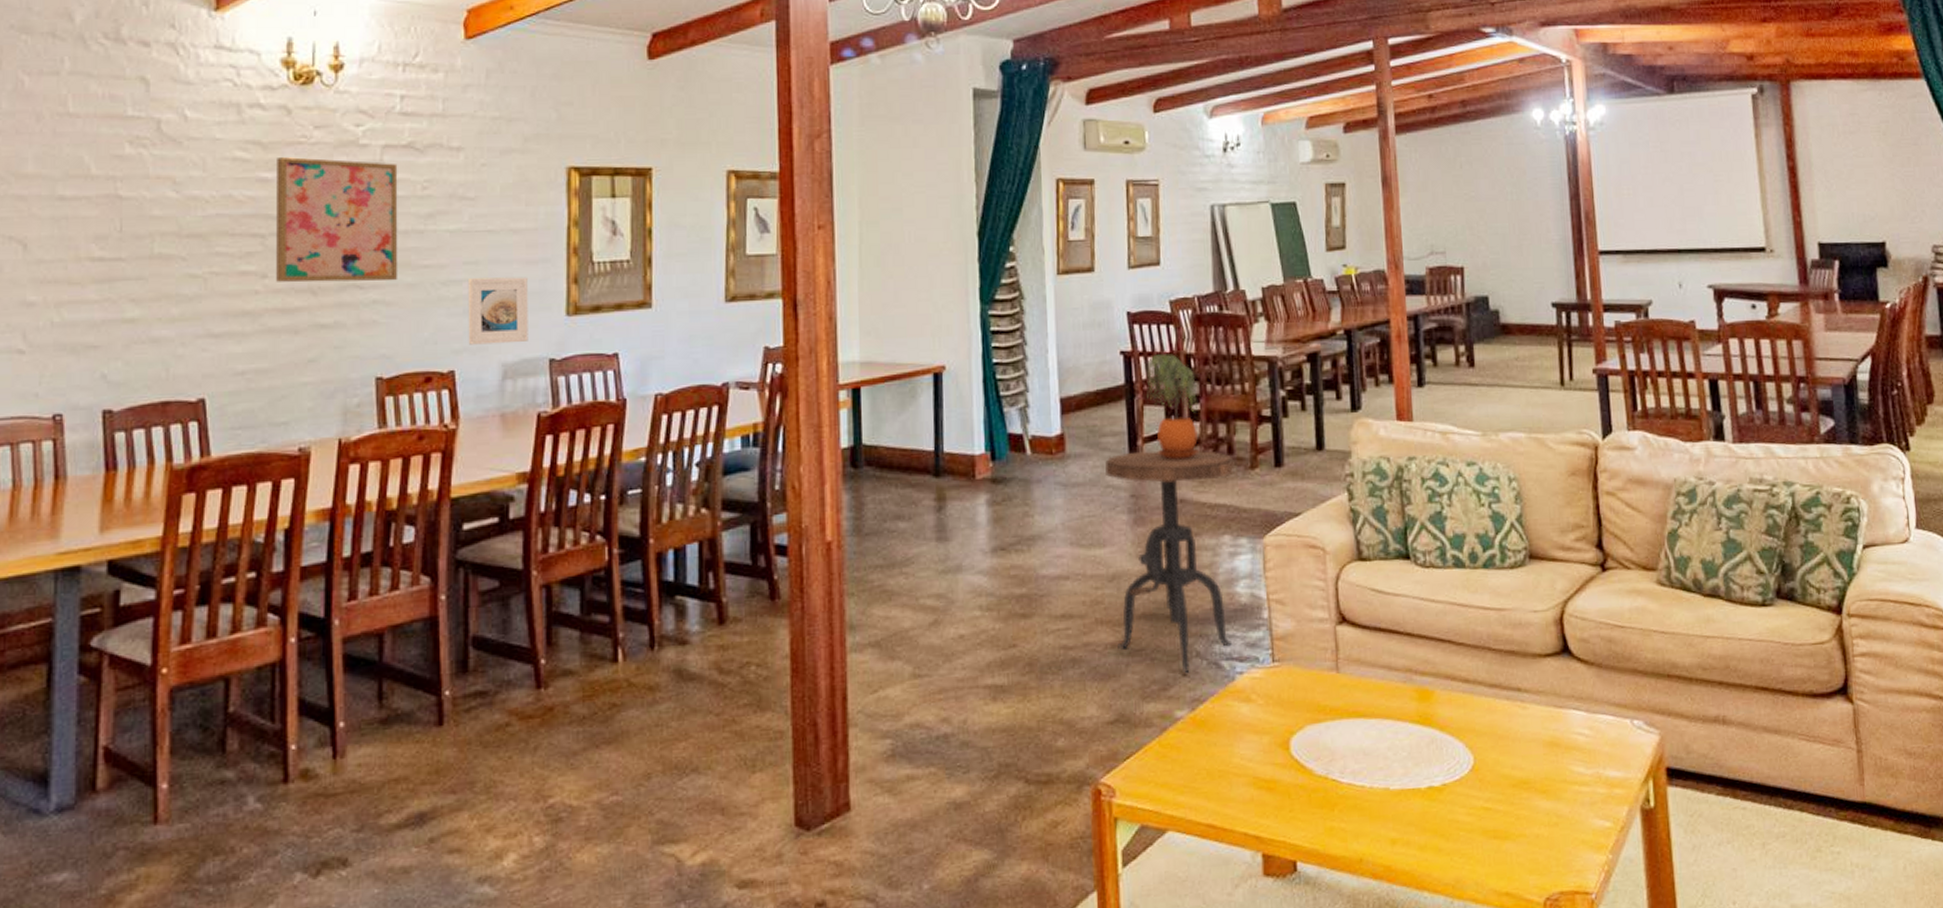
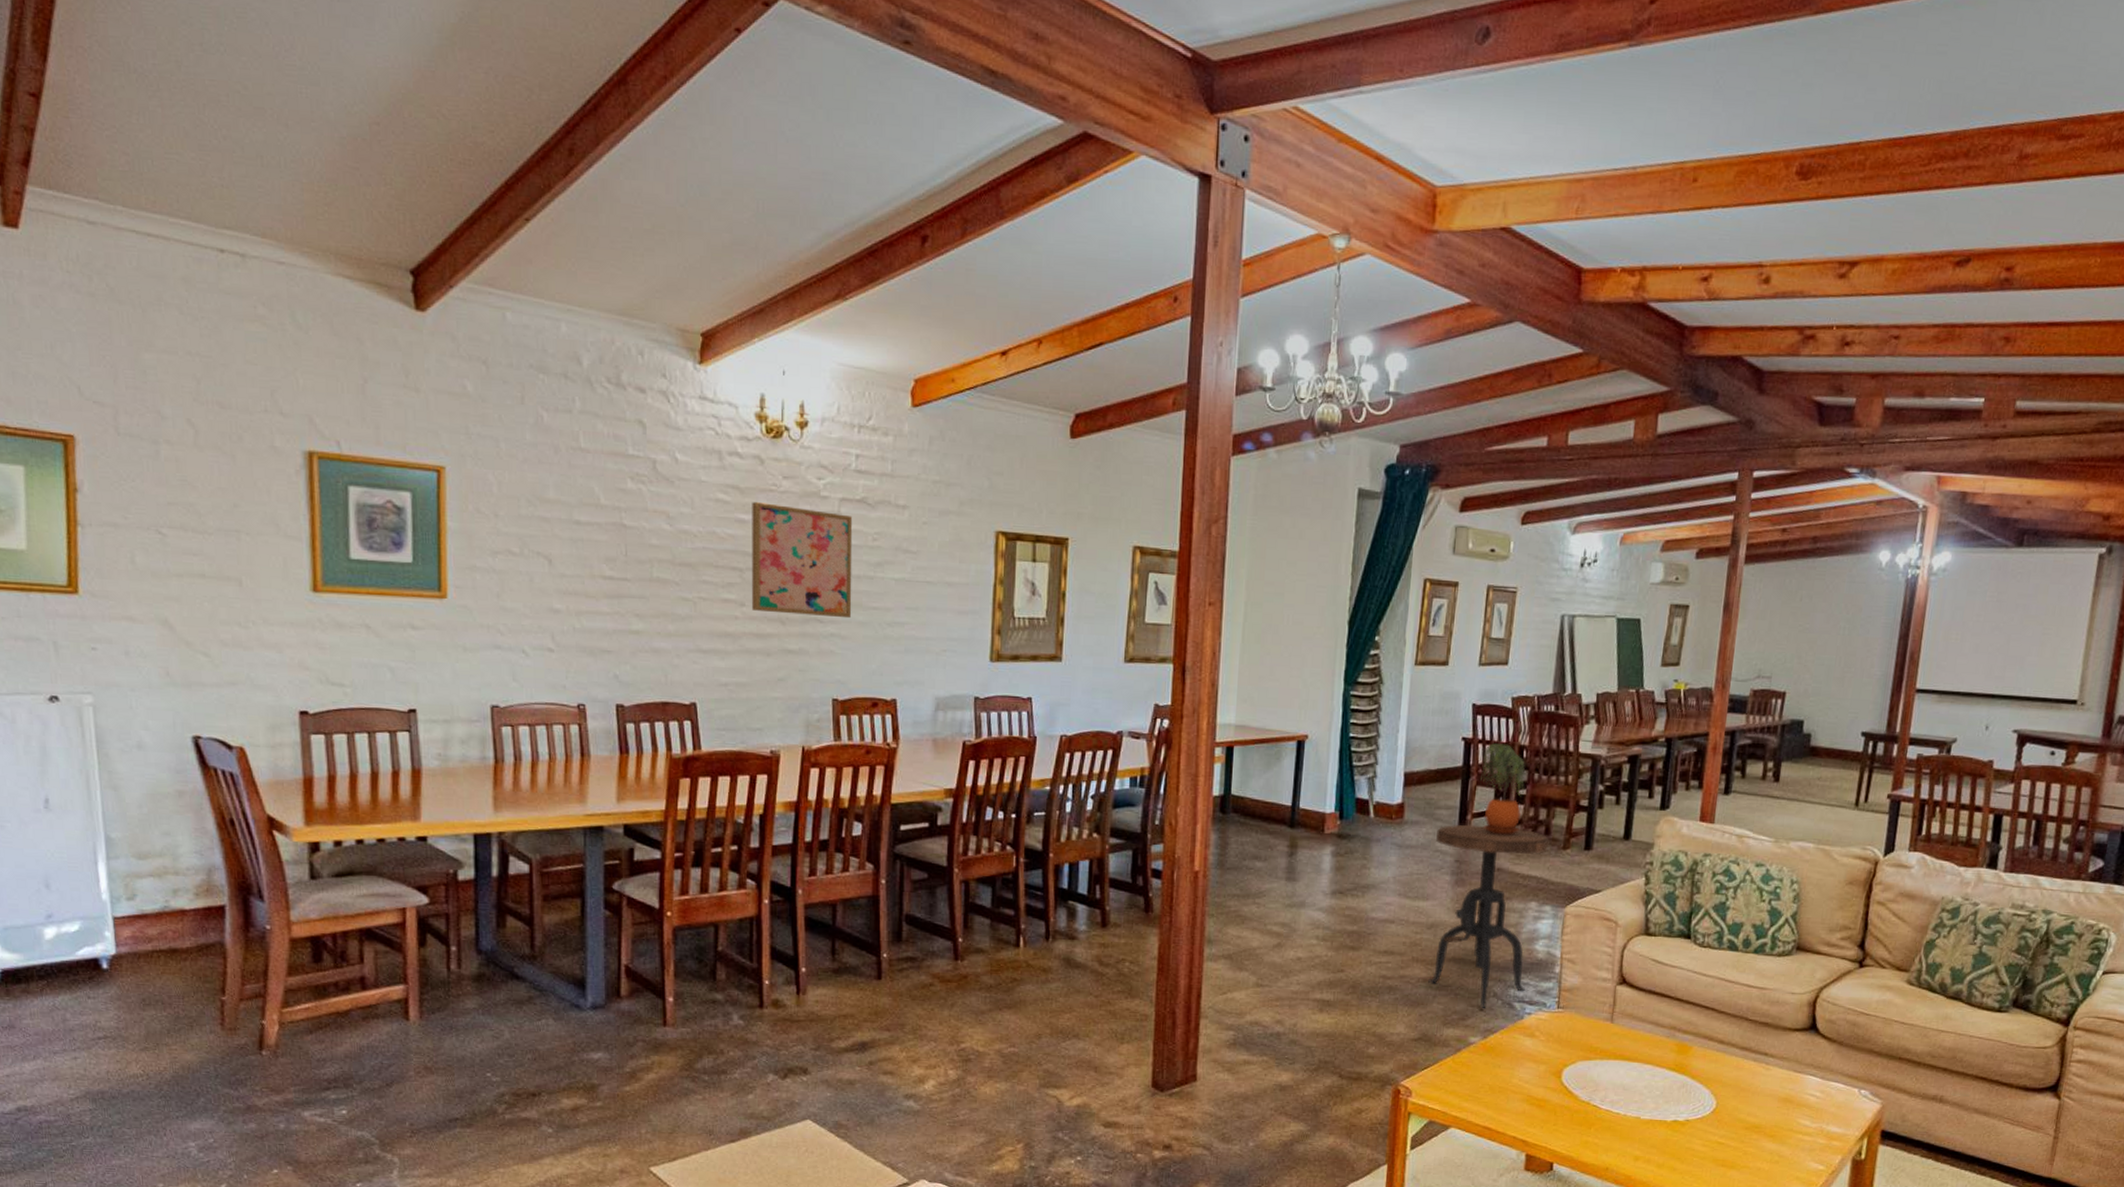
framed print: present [467,277,528,345] -> none [908,622,959,681]

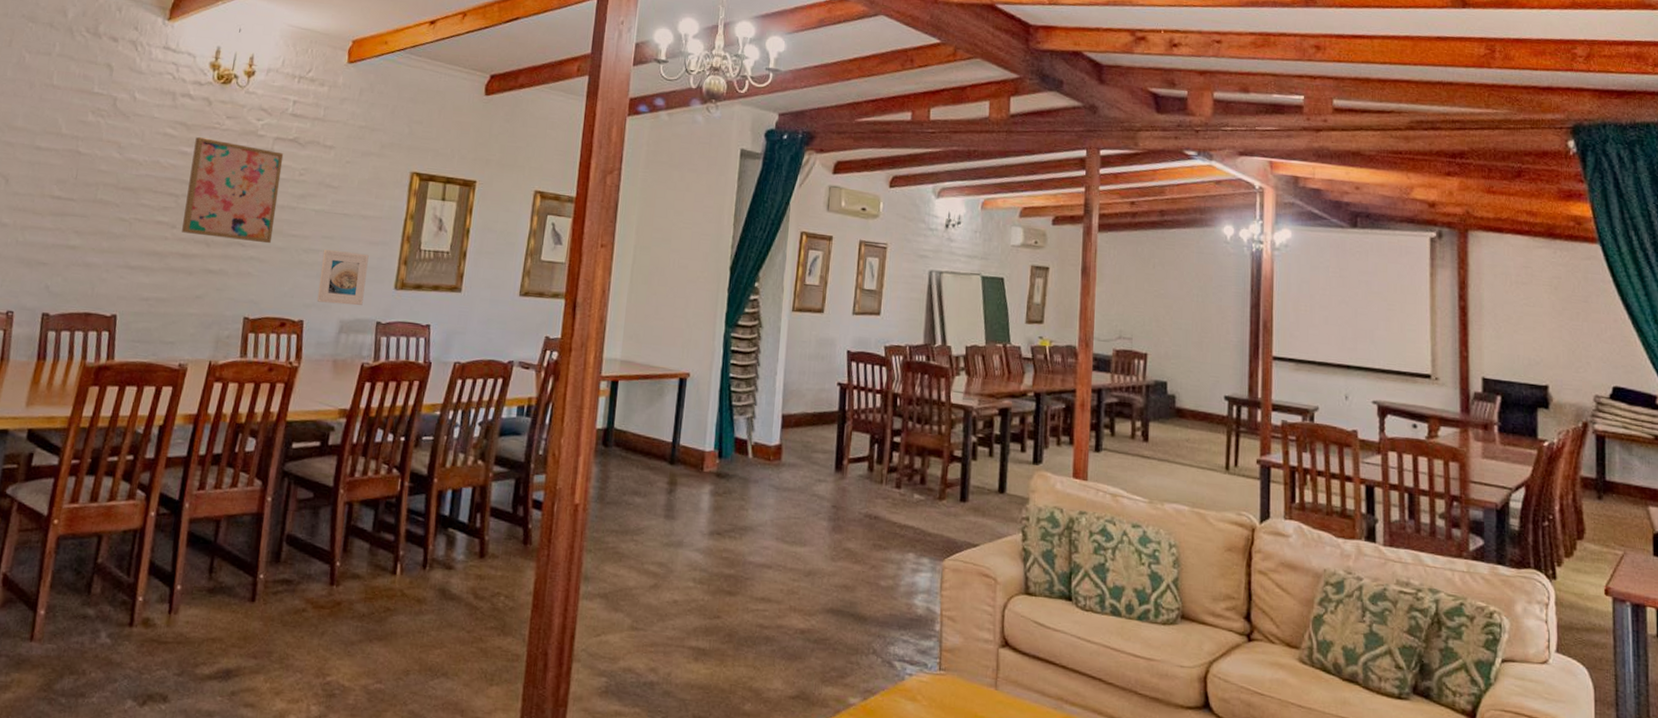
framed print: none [908,622,959,681] -> present [316,250,369,306]
side table: present [1428,824,1550,1009] -> none [806,468,925,667]
potted plant: present [1479,743,1526,835] -> none [855,390,900,483]

